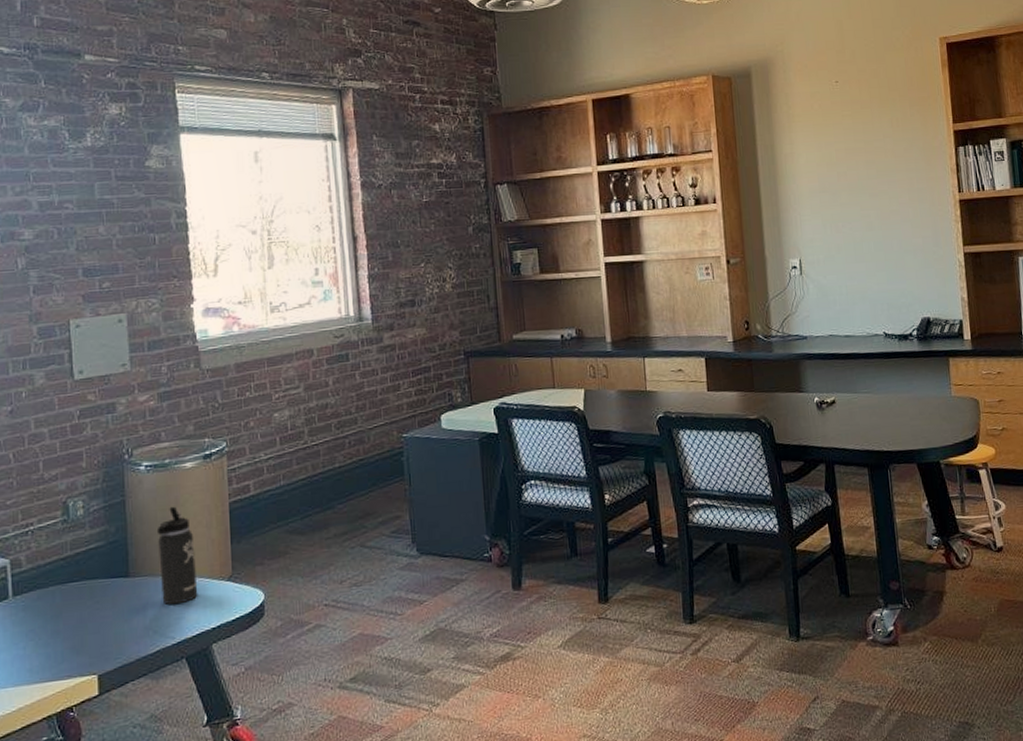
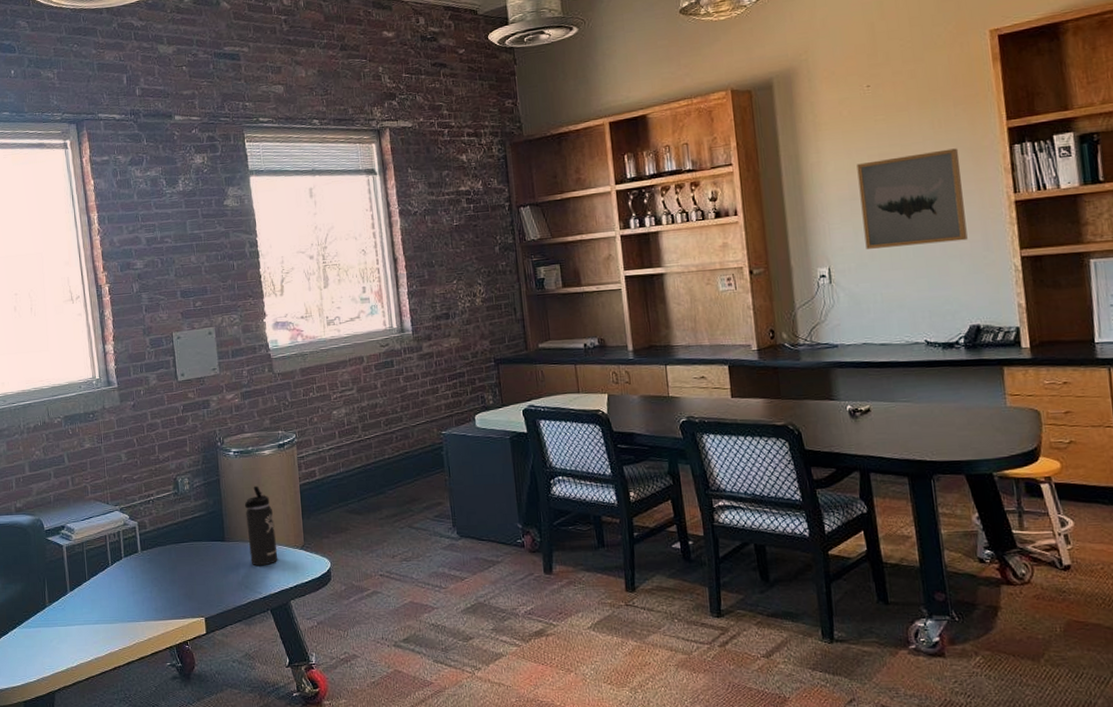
wall art: none [826,147,920,242] -> present [856,148,968,249]

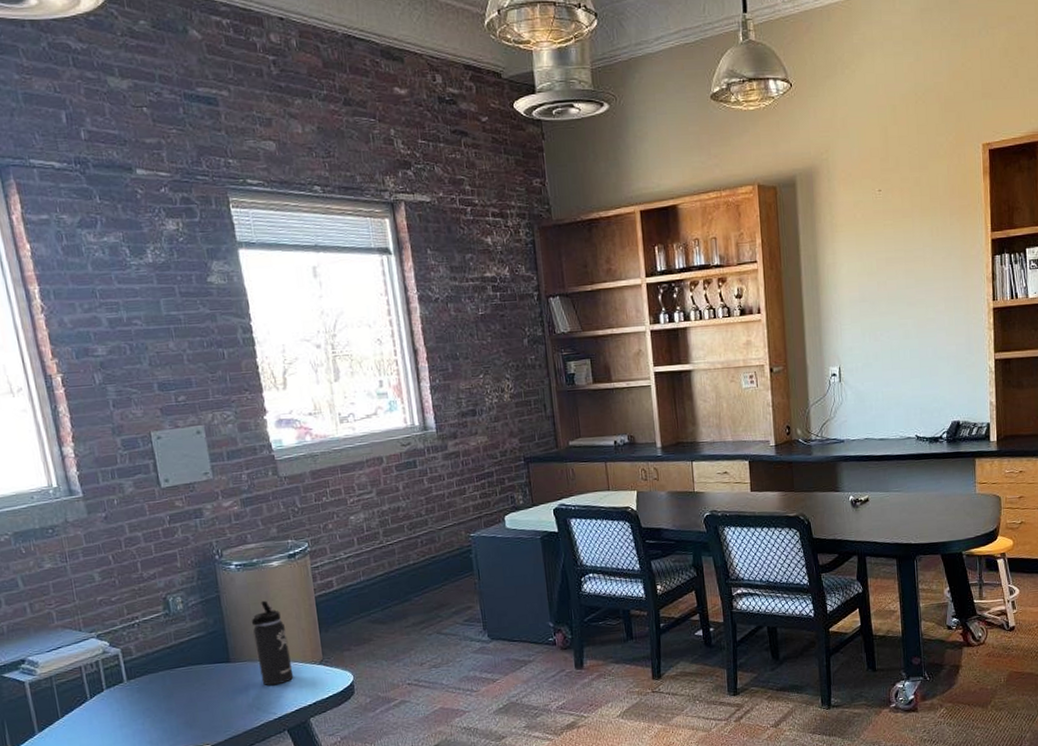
wall art: present [856,148,968,249] -> none [867,256,954,350]

